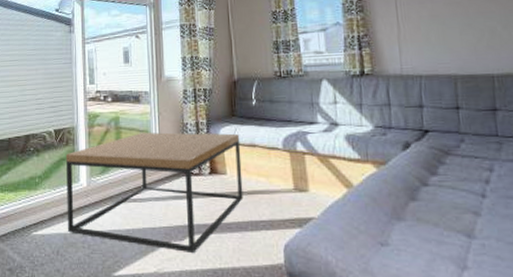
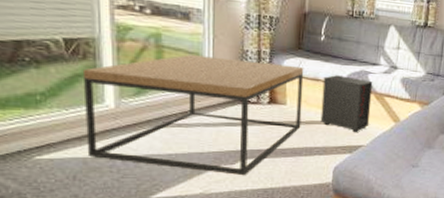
speaker: none [259,139,317,202] -> present [320,75,373,132]

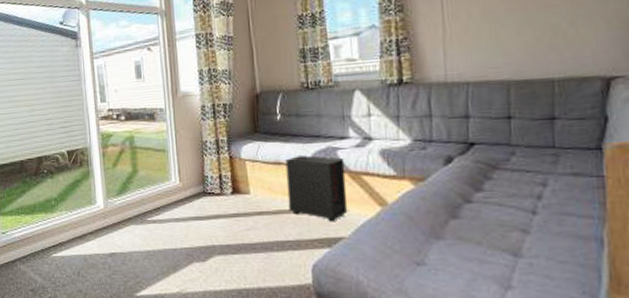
coffee table: present [82,55,304,176] -> none [80,151,268,274]

